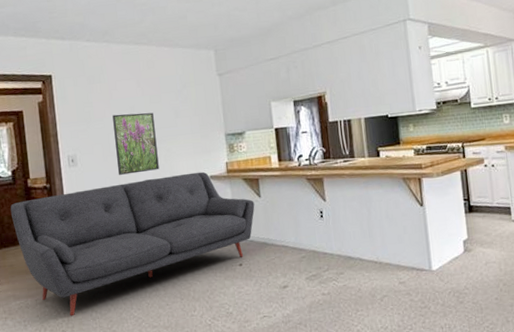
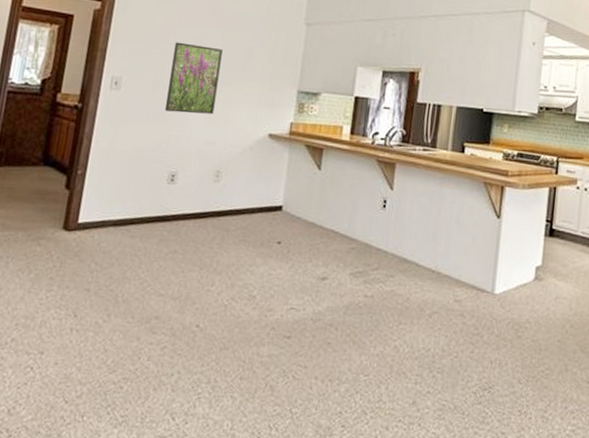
sofa: present [10,171,255,317] -> none [26,116,312,263]

